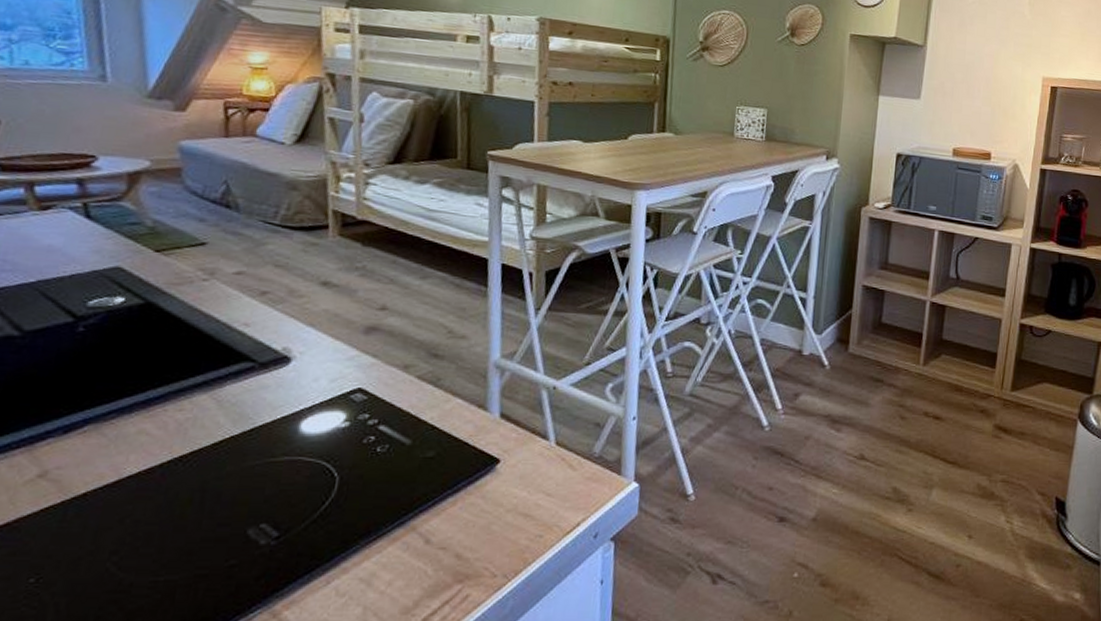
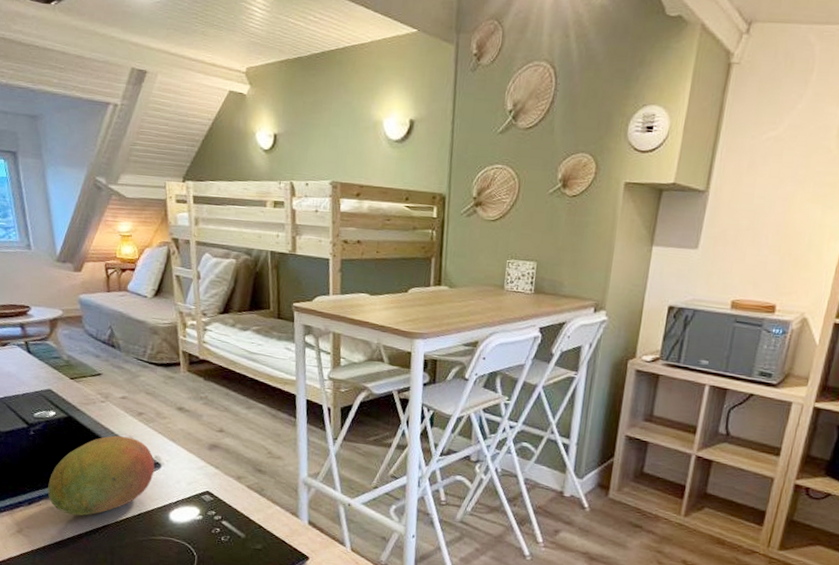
fruit: none [99,324,282,442] -> present [47,435,155,516]

